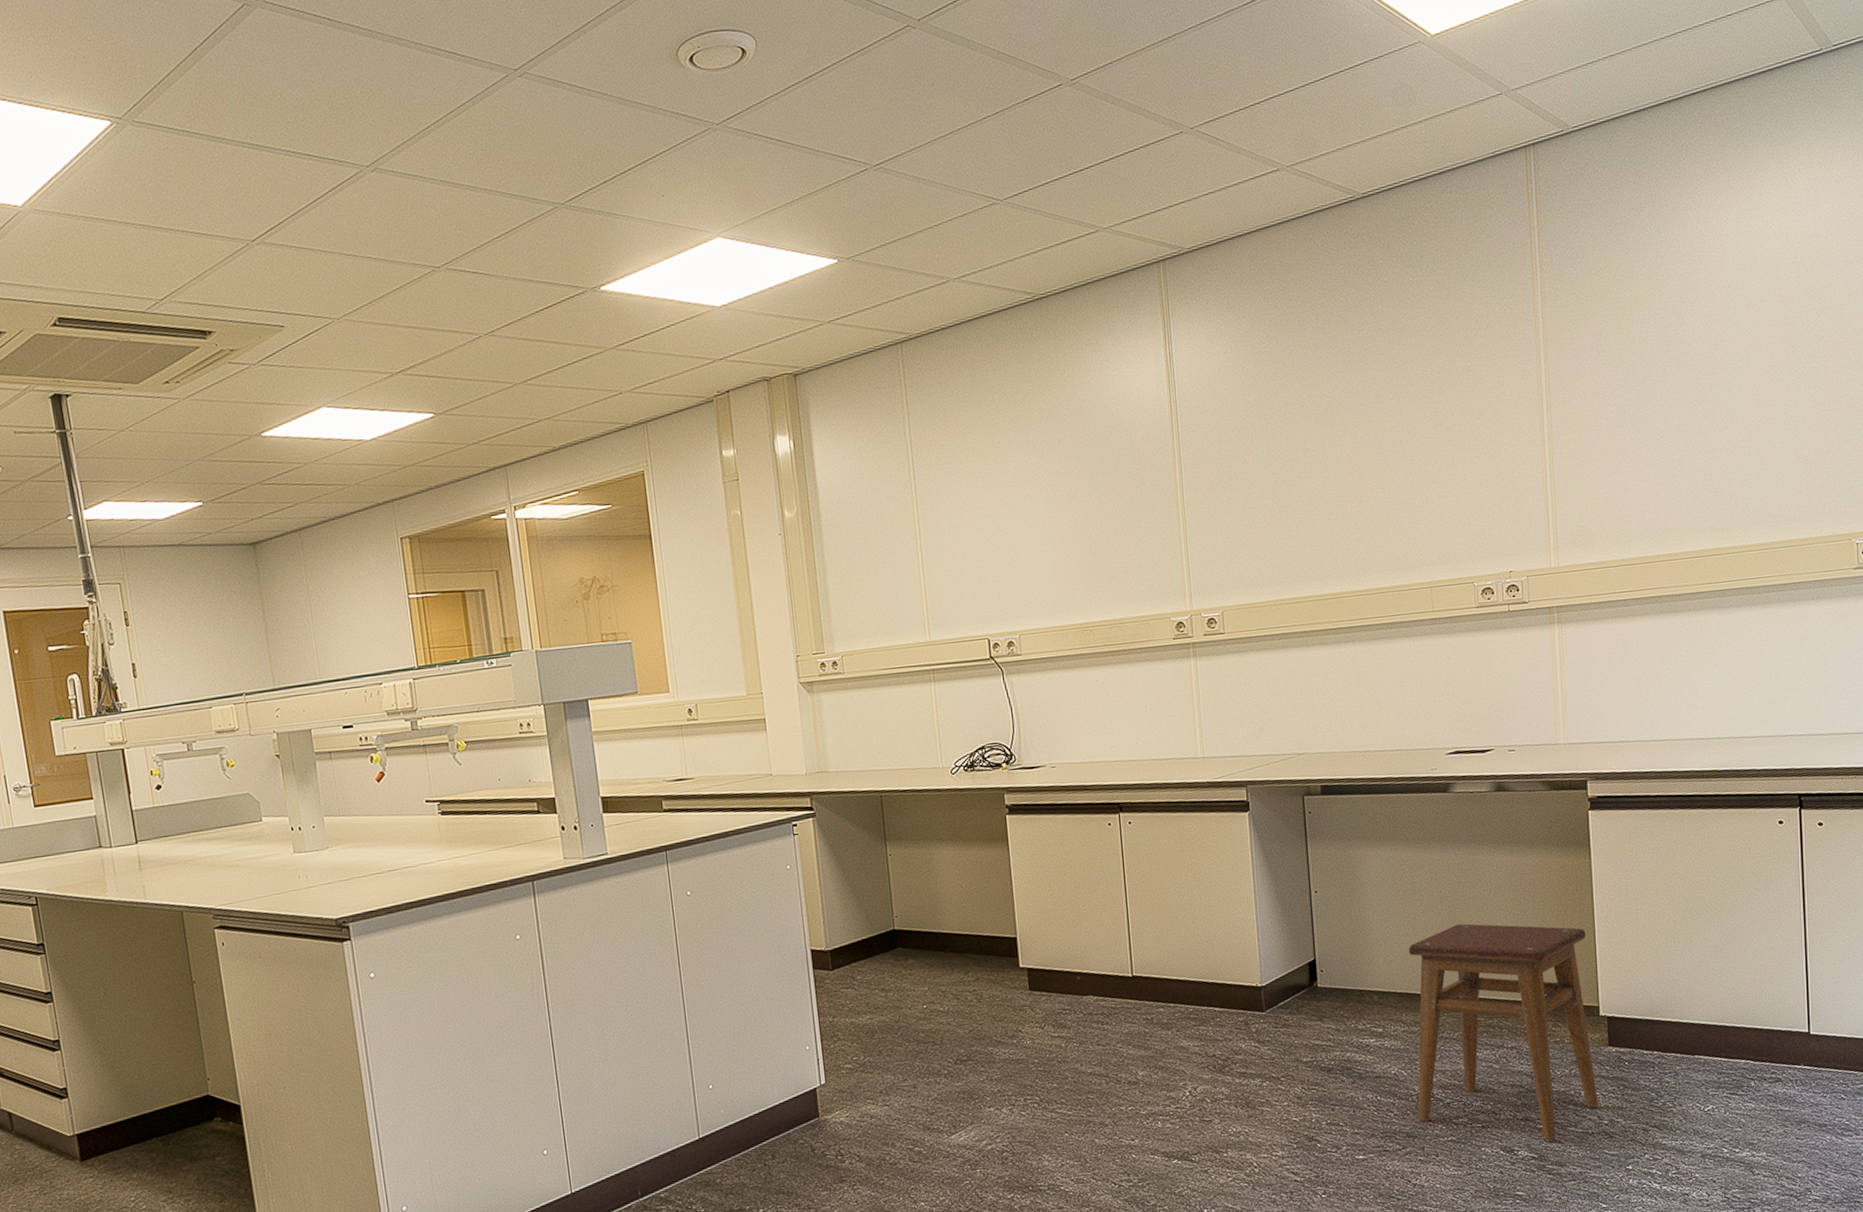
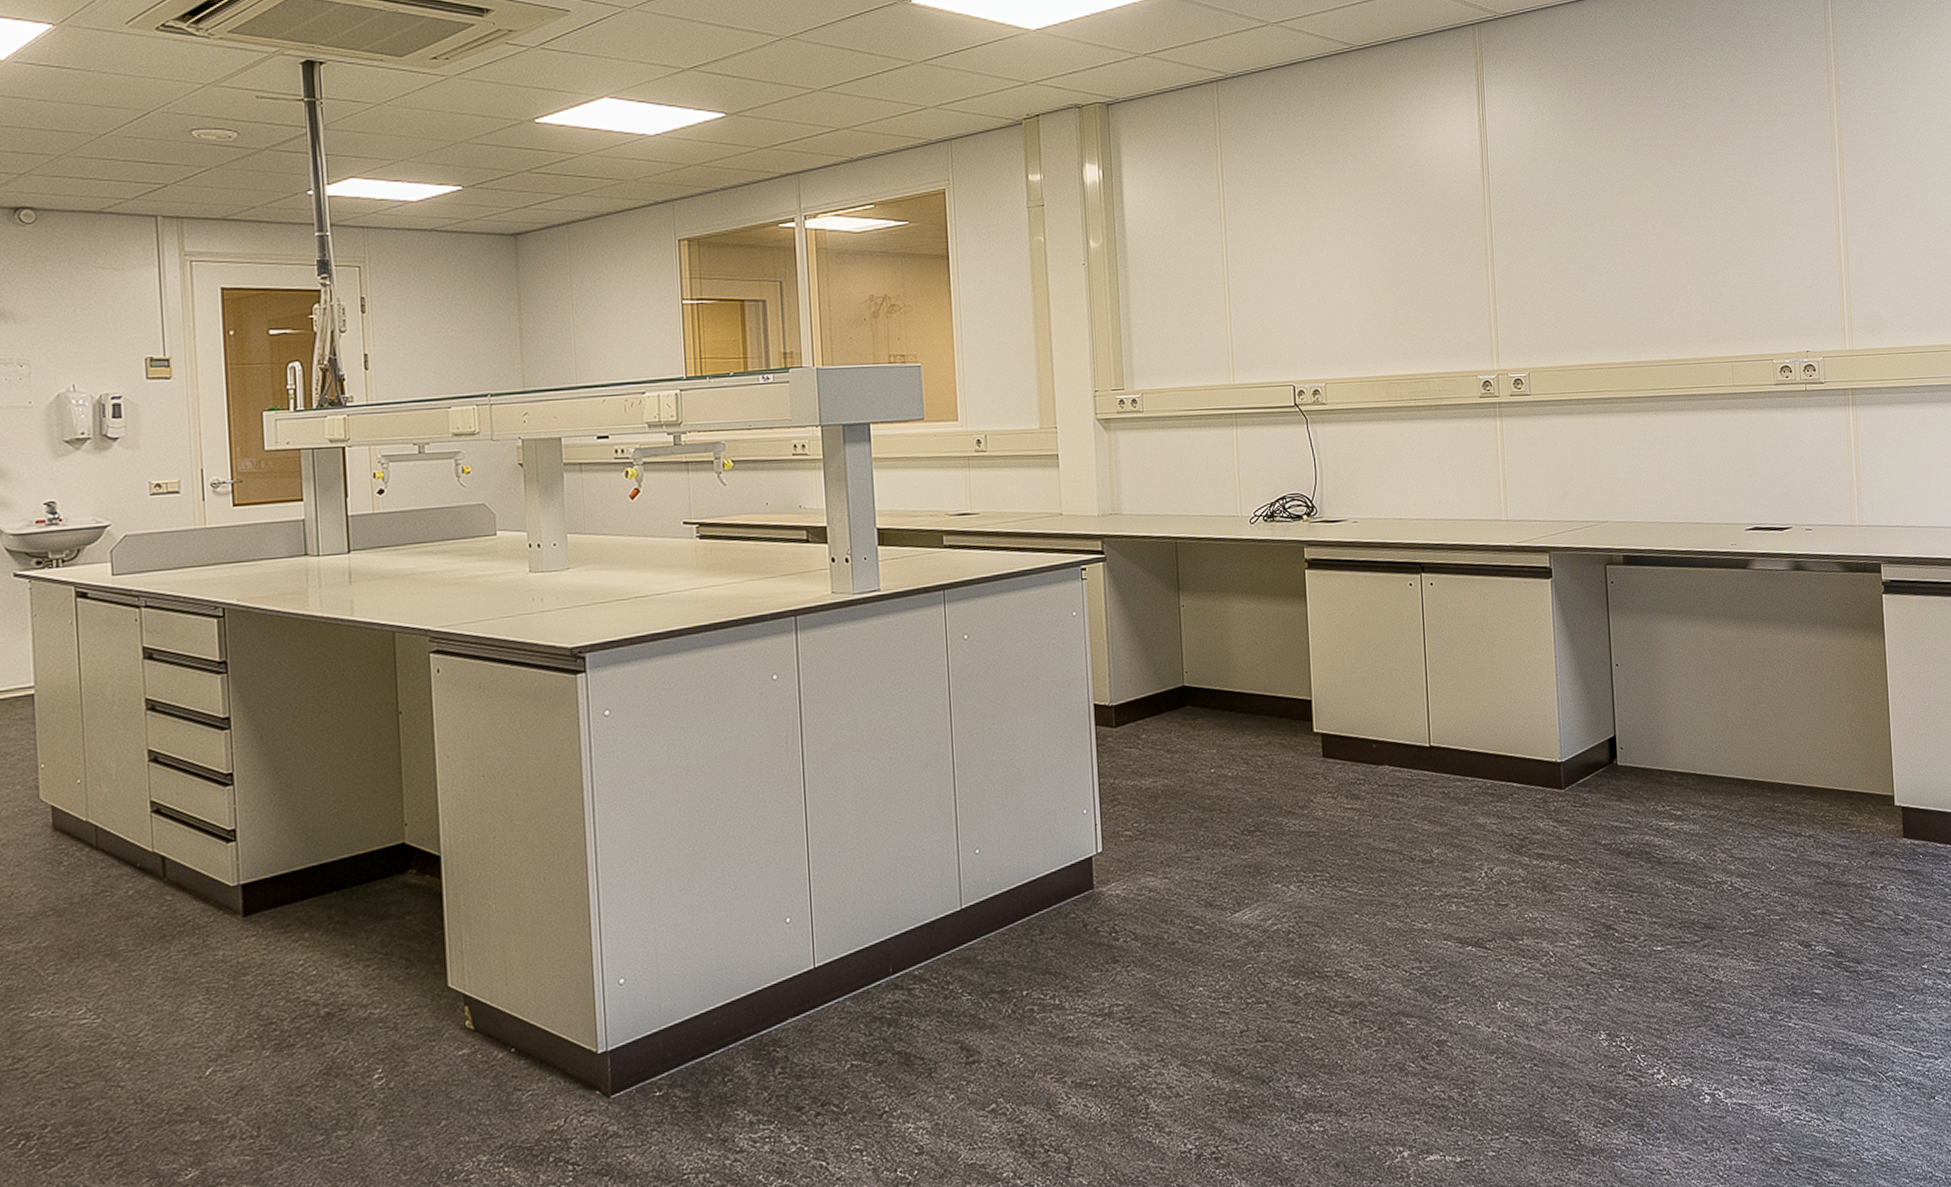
stool: present [1408,923,1598,1141] -> none [1707,704,1894,936]

